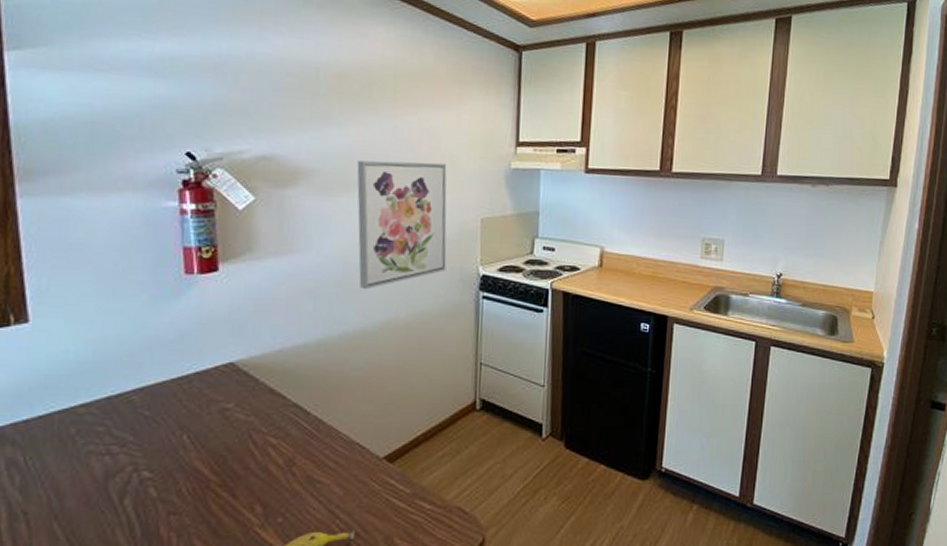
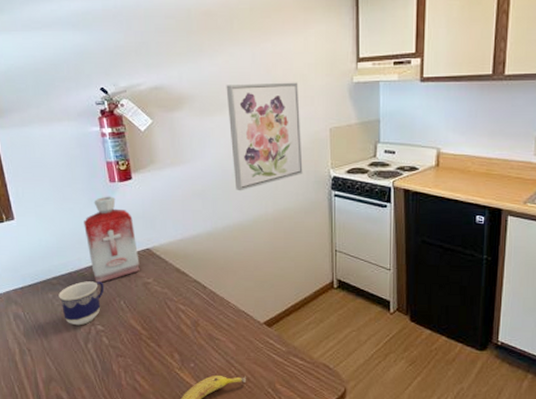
cup: none [86,409,161,473] -> present [58,281,105,326]
bottle: none [139,292,218,410] -> present [84,196,140,283]

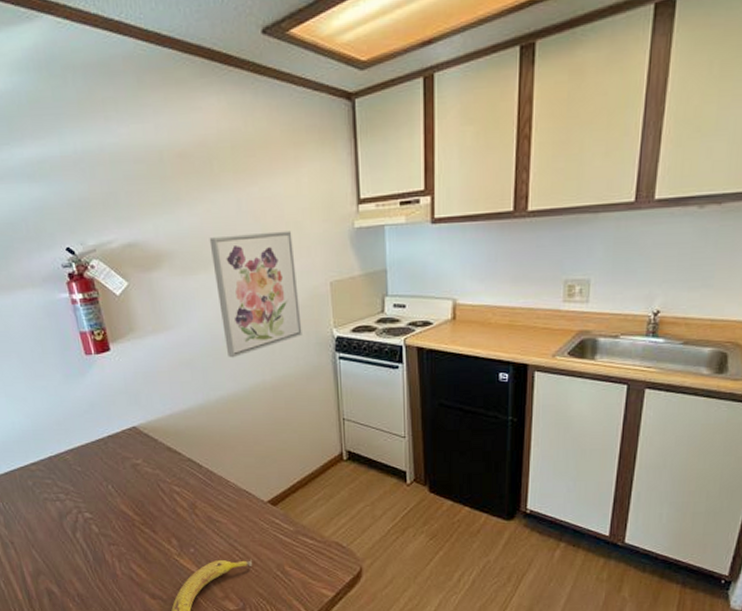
cup: present [58,281,105,326] -> none [39,465,90,514]
bottle: present [84,196,140,283] -> none [60,370,127,467]

